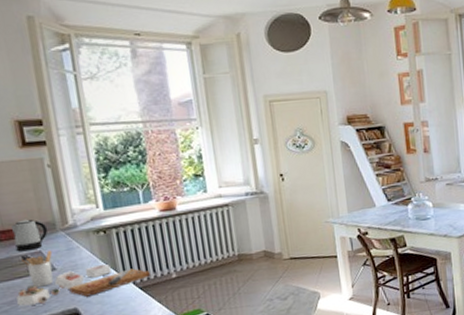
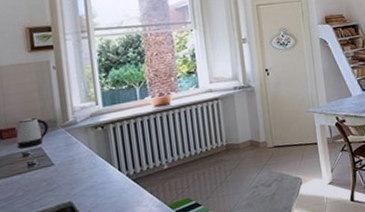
cutting board: present [16,264,150,306] -> none [14,157,143,202]
utensil holder: present [22,250,54,288] -> none [22,146,52,183]

